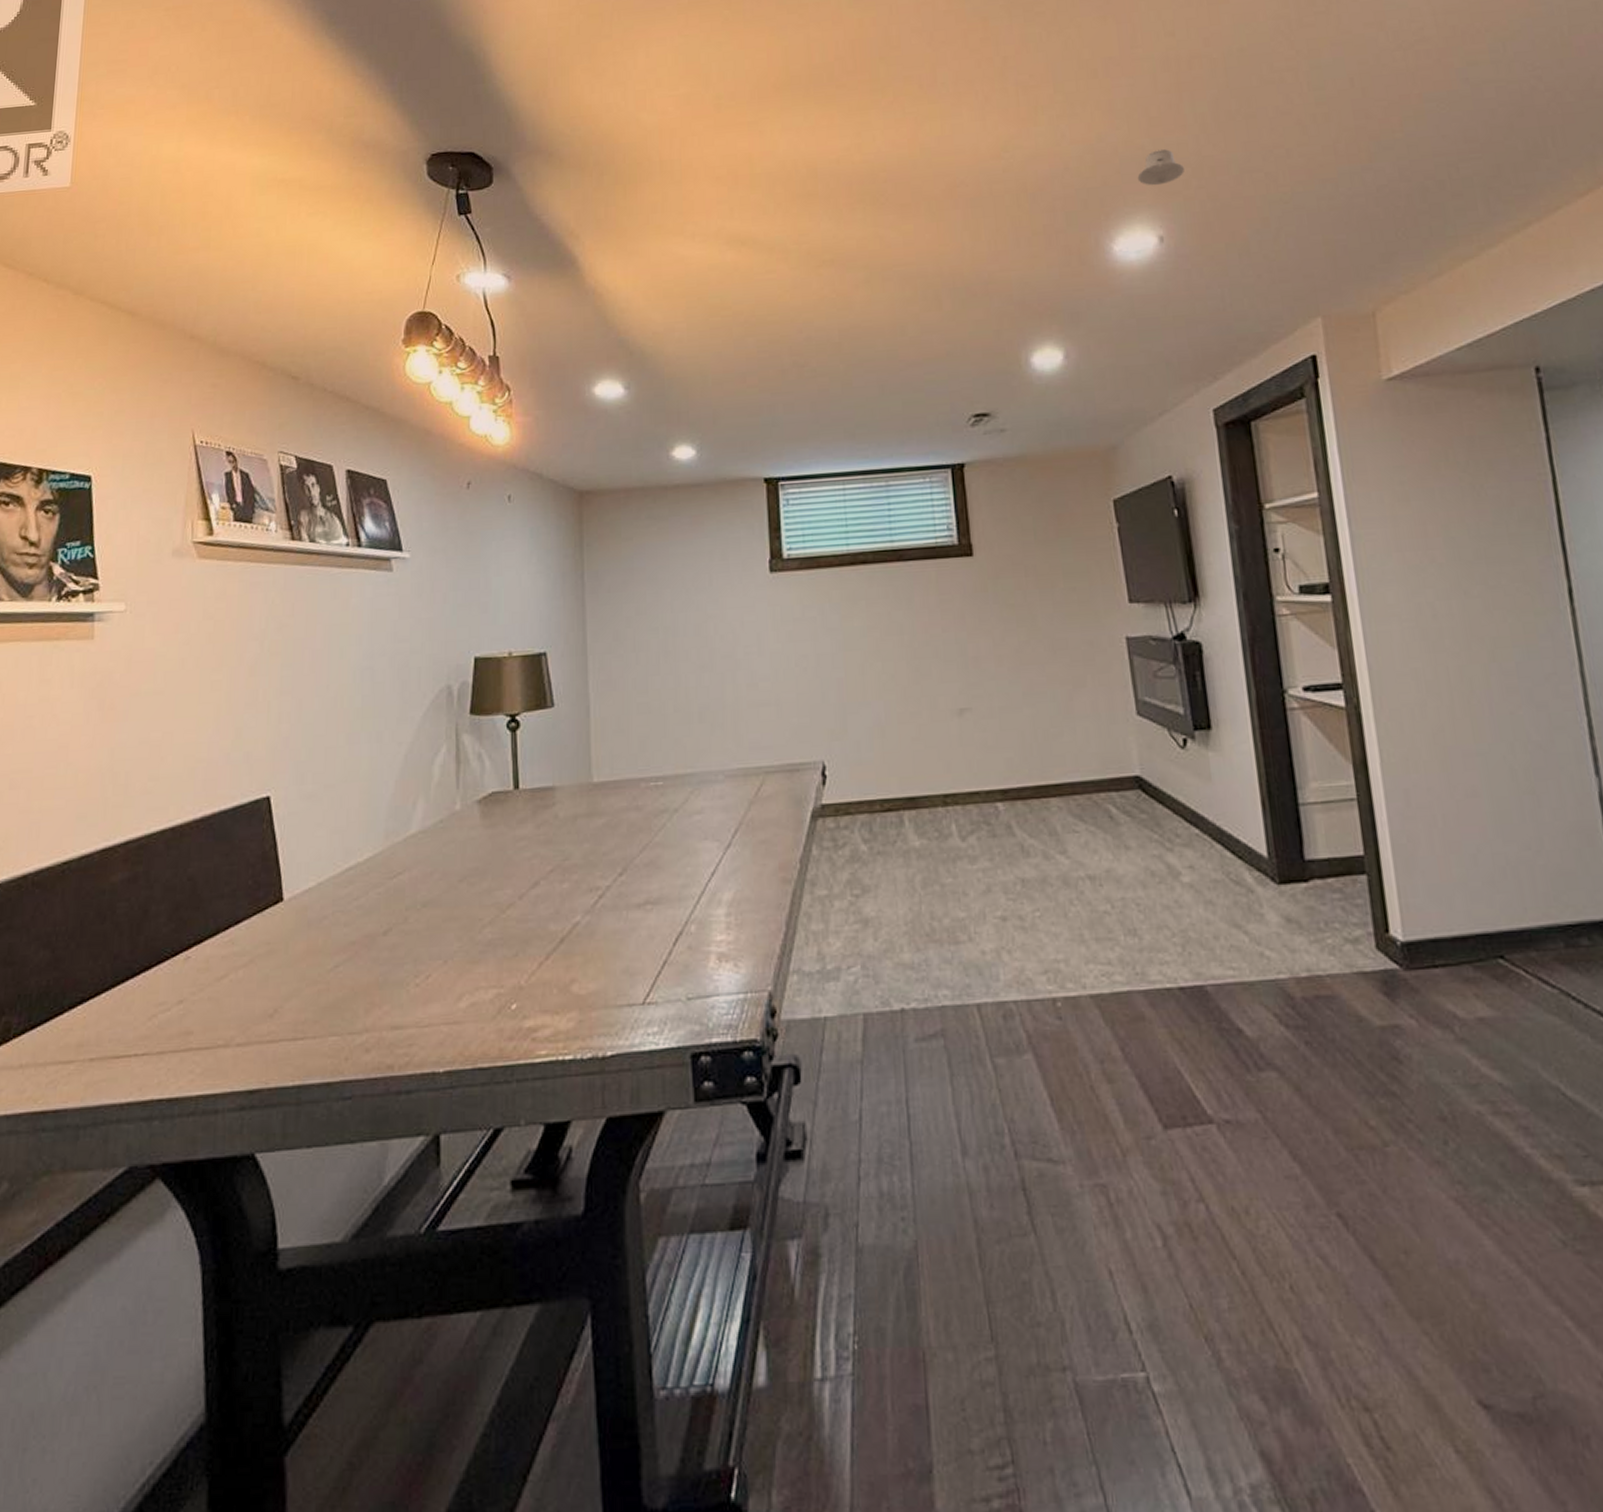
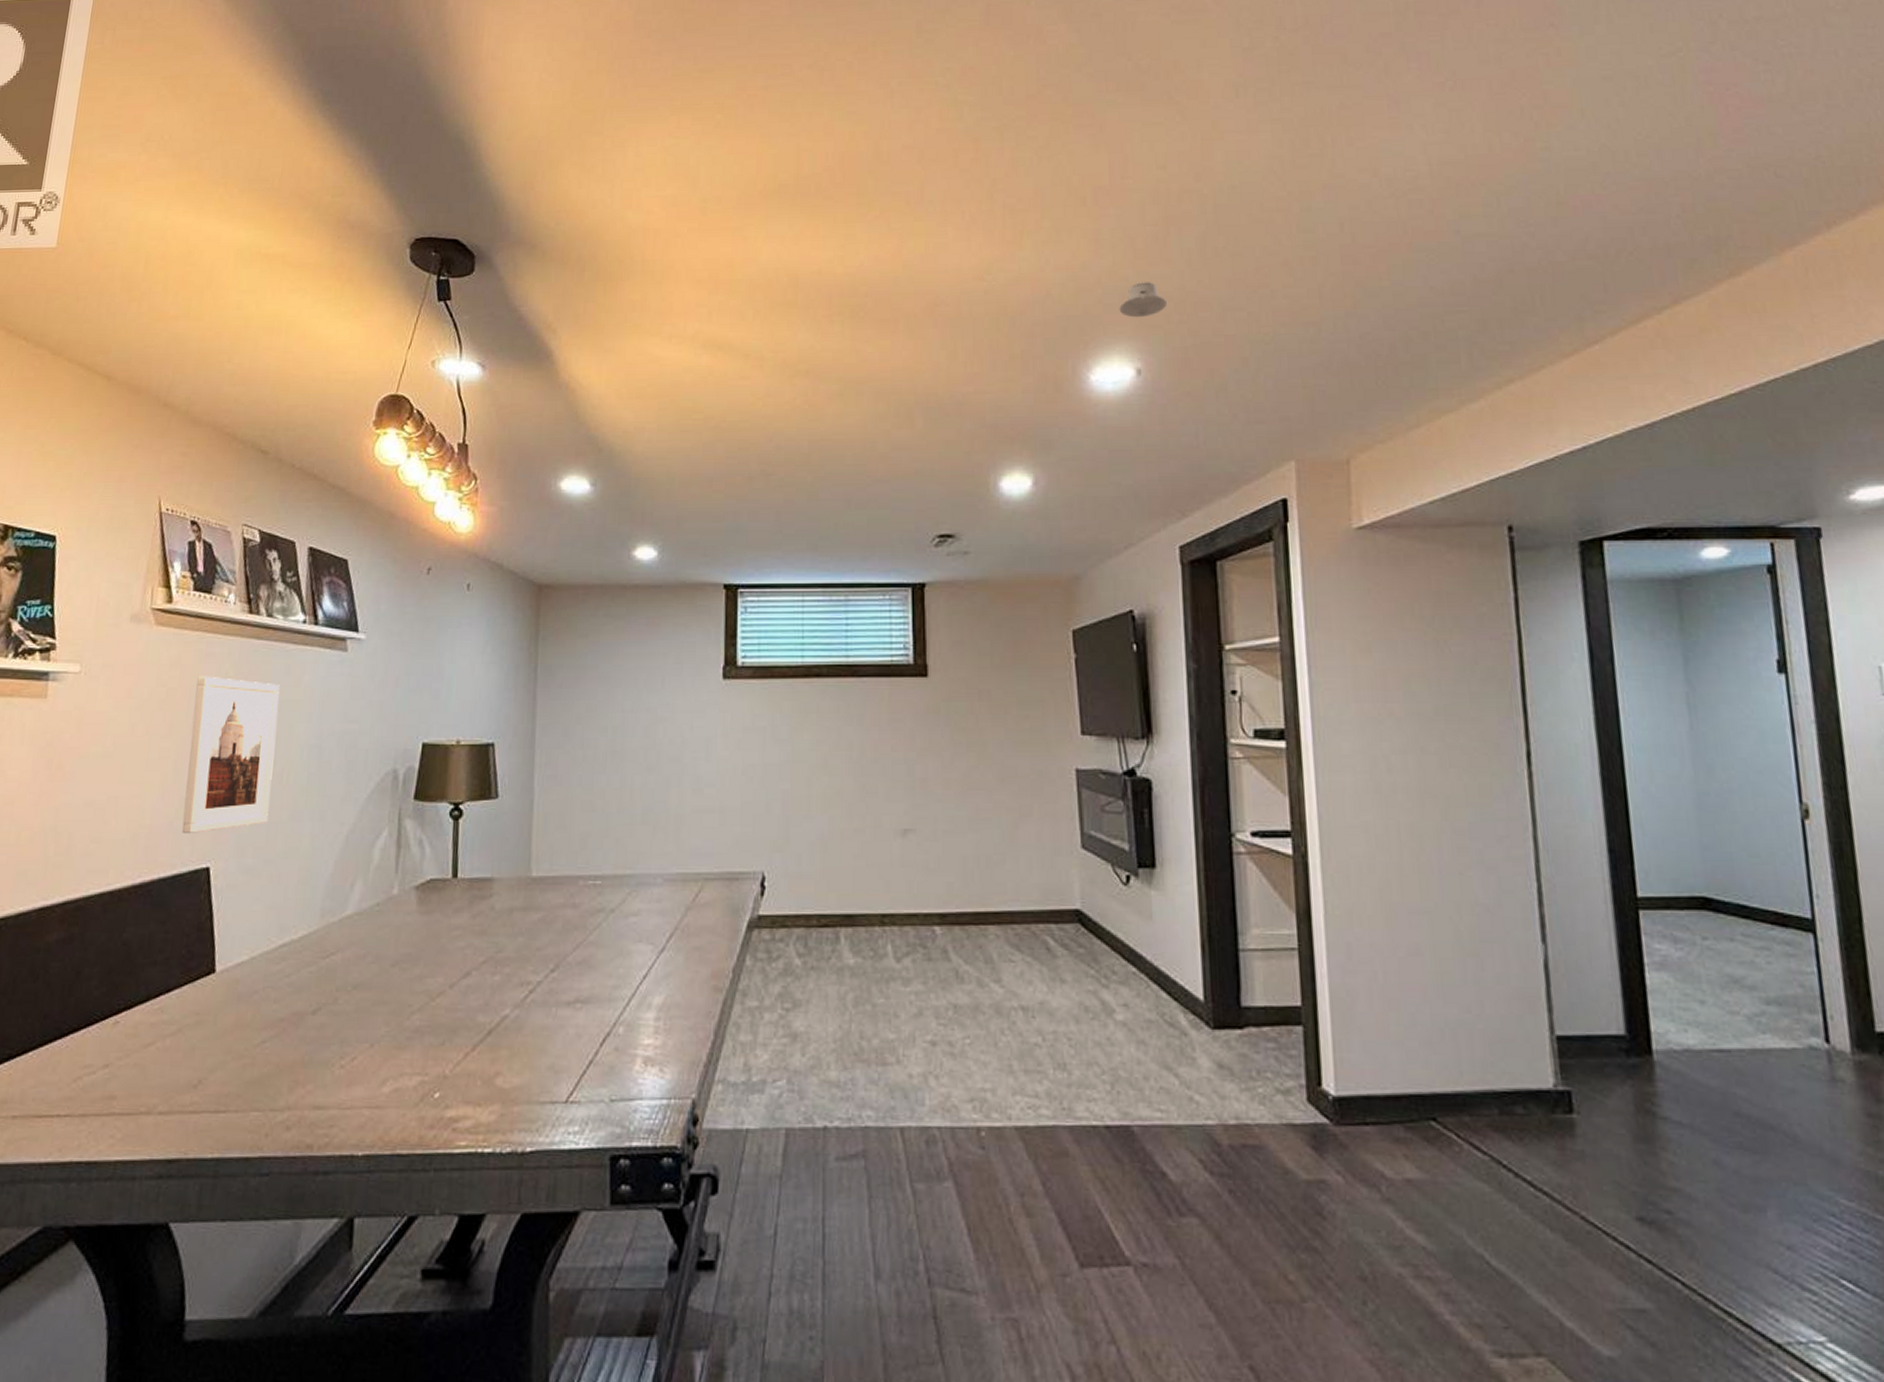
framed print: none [239,605,328,764] -> present [181,676,280,833]

